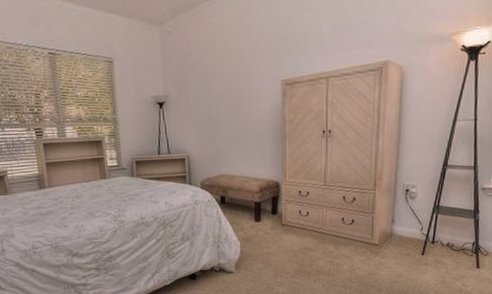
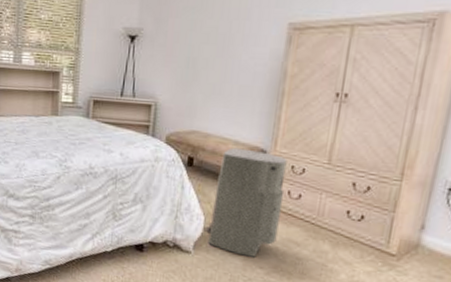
air purifier: none [242,183,297,267] -> present [204,147,288,257]

